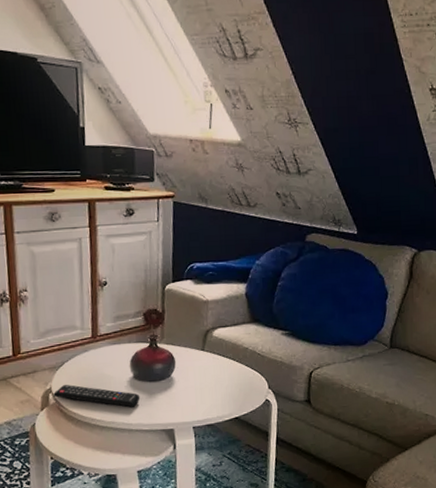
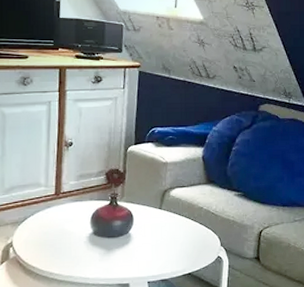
remote control: present [53,385,140,407] -> none [14,239,99,262]

